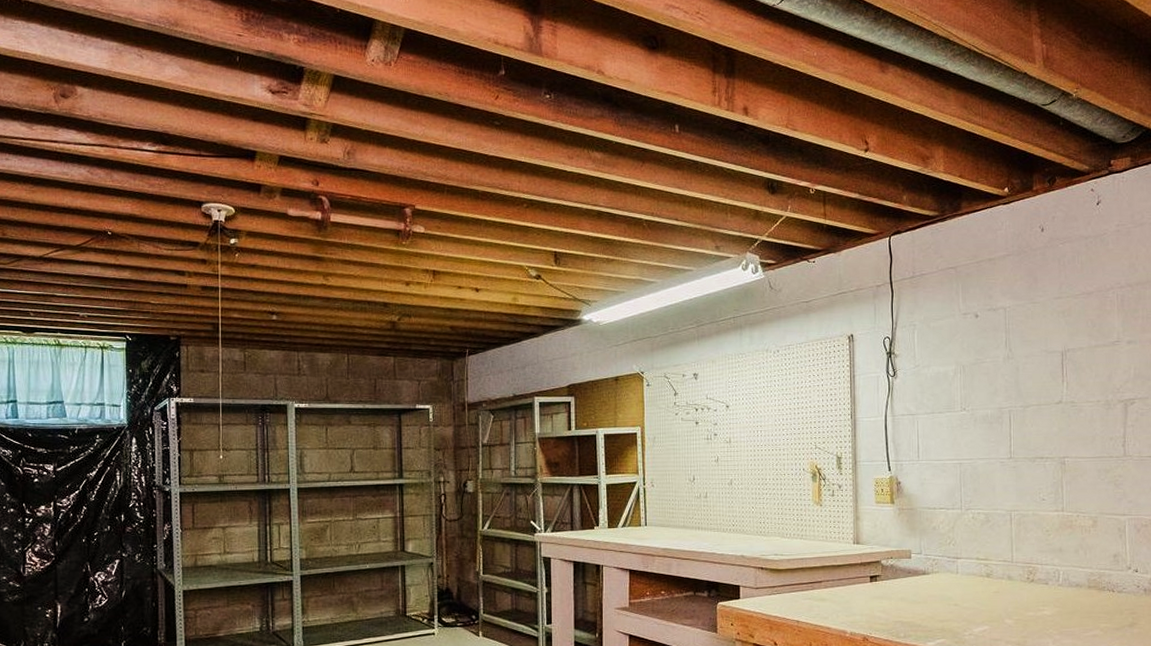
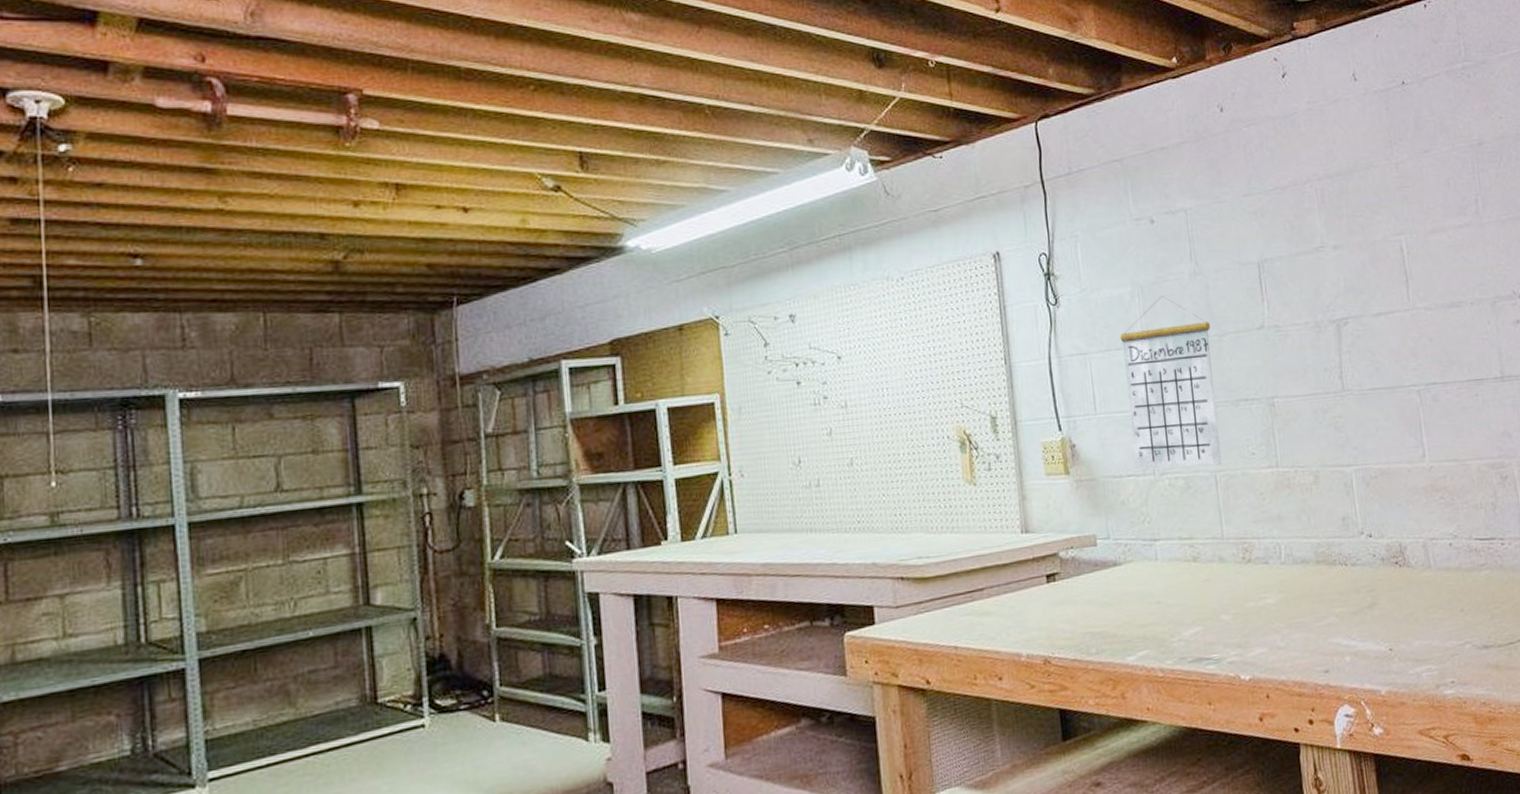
calendar: none [943,373,1017,506] -> present [1120,295,1222,469]

